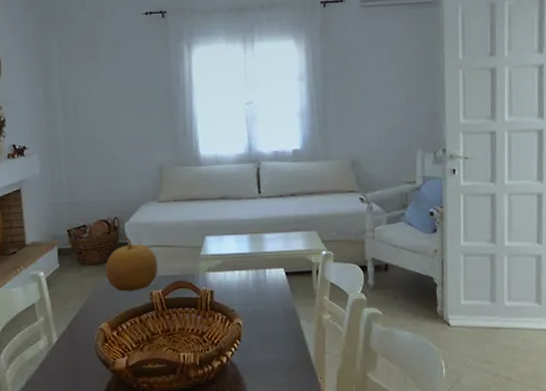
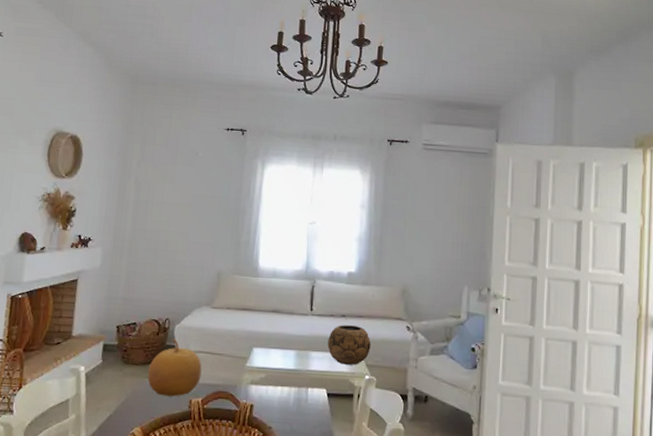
decorative bowl: none [280,203,325,243] -> present [327,325,371,365]

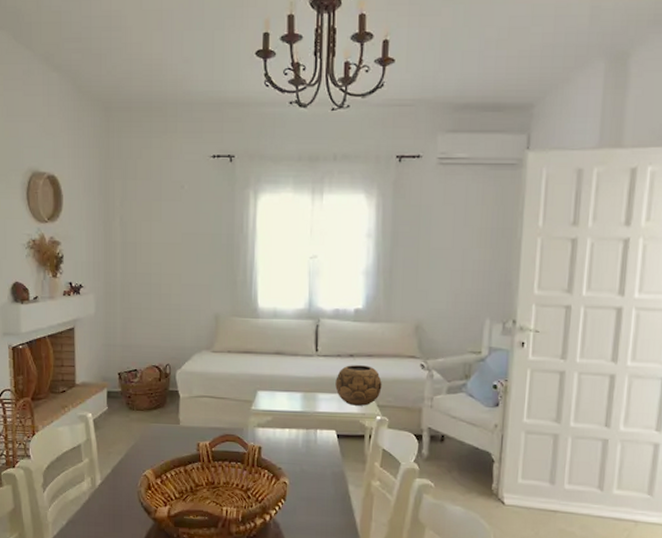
fruit: present [147,339,202,397] -> none [153,384,207,441]

